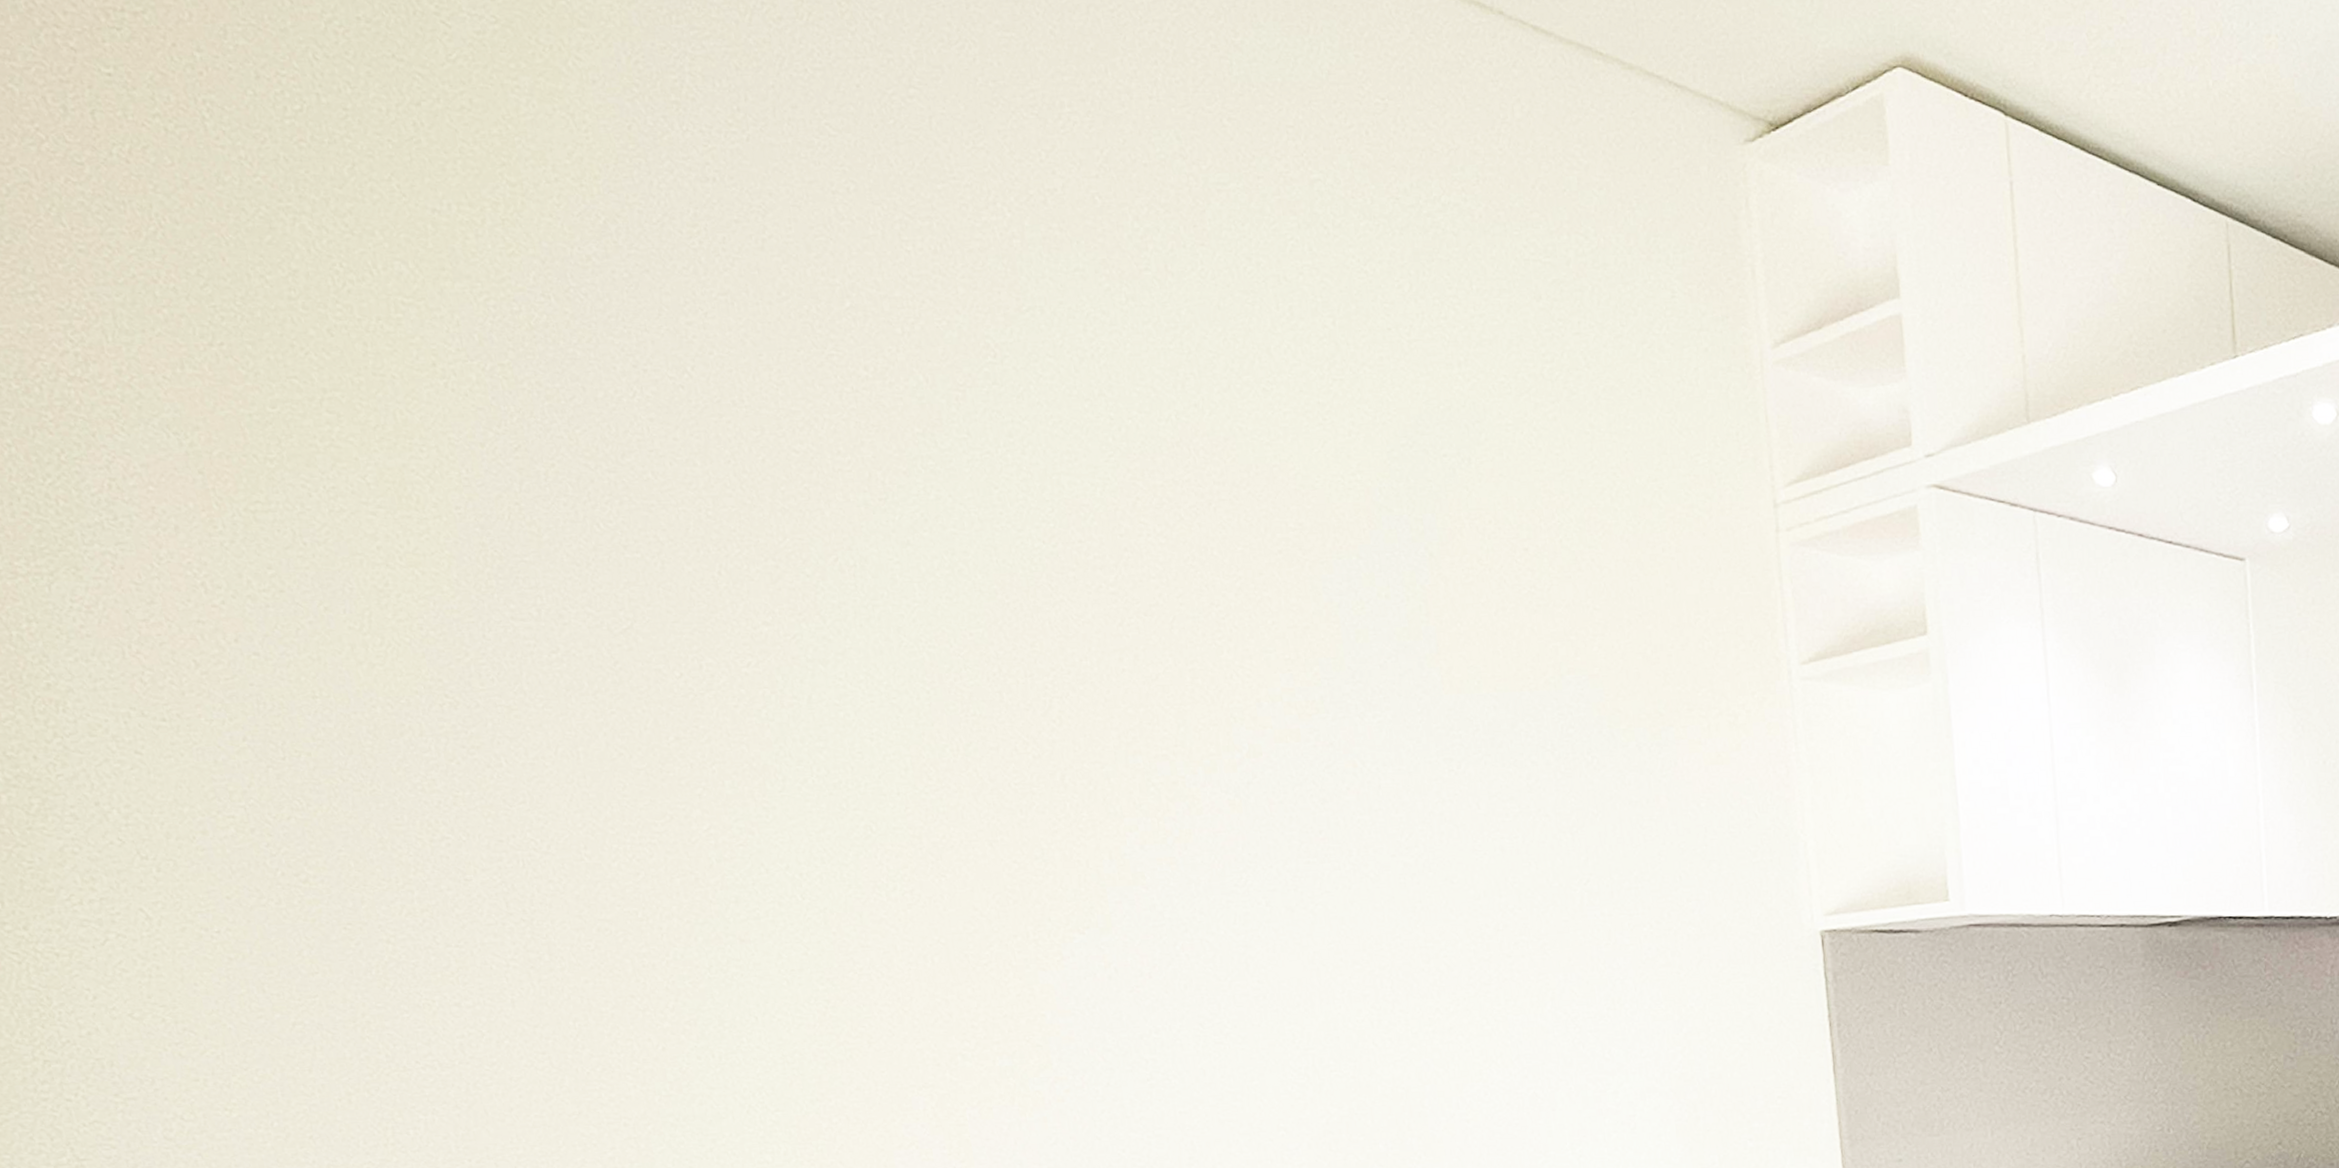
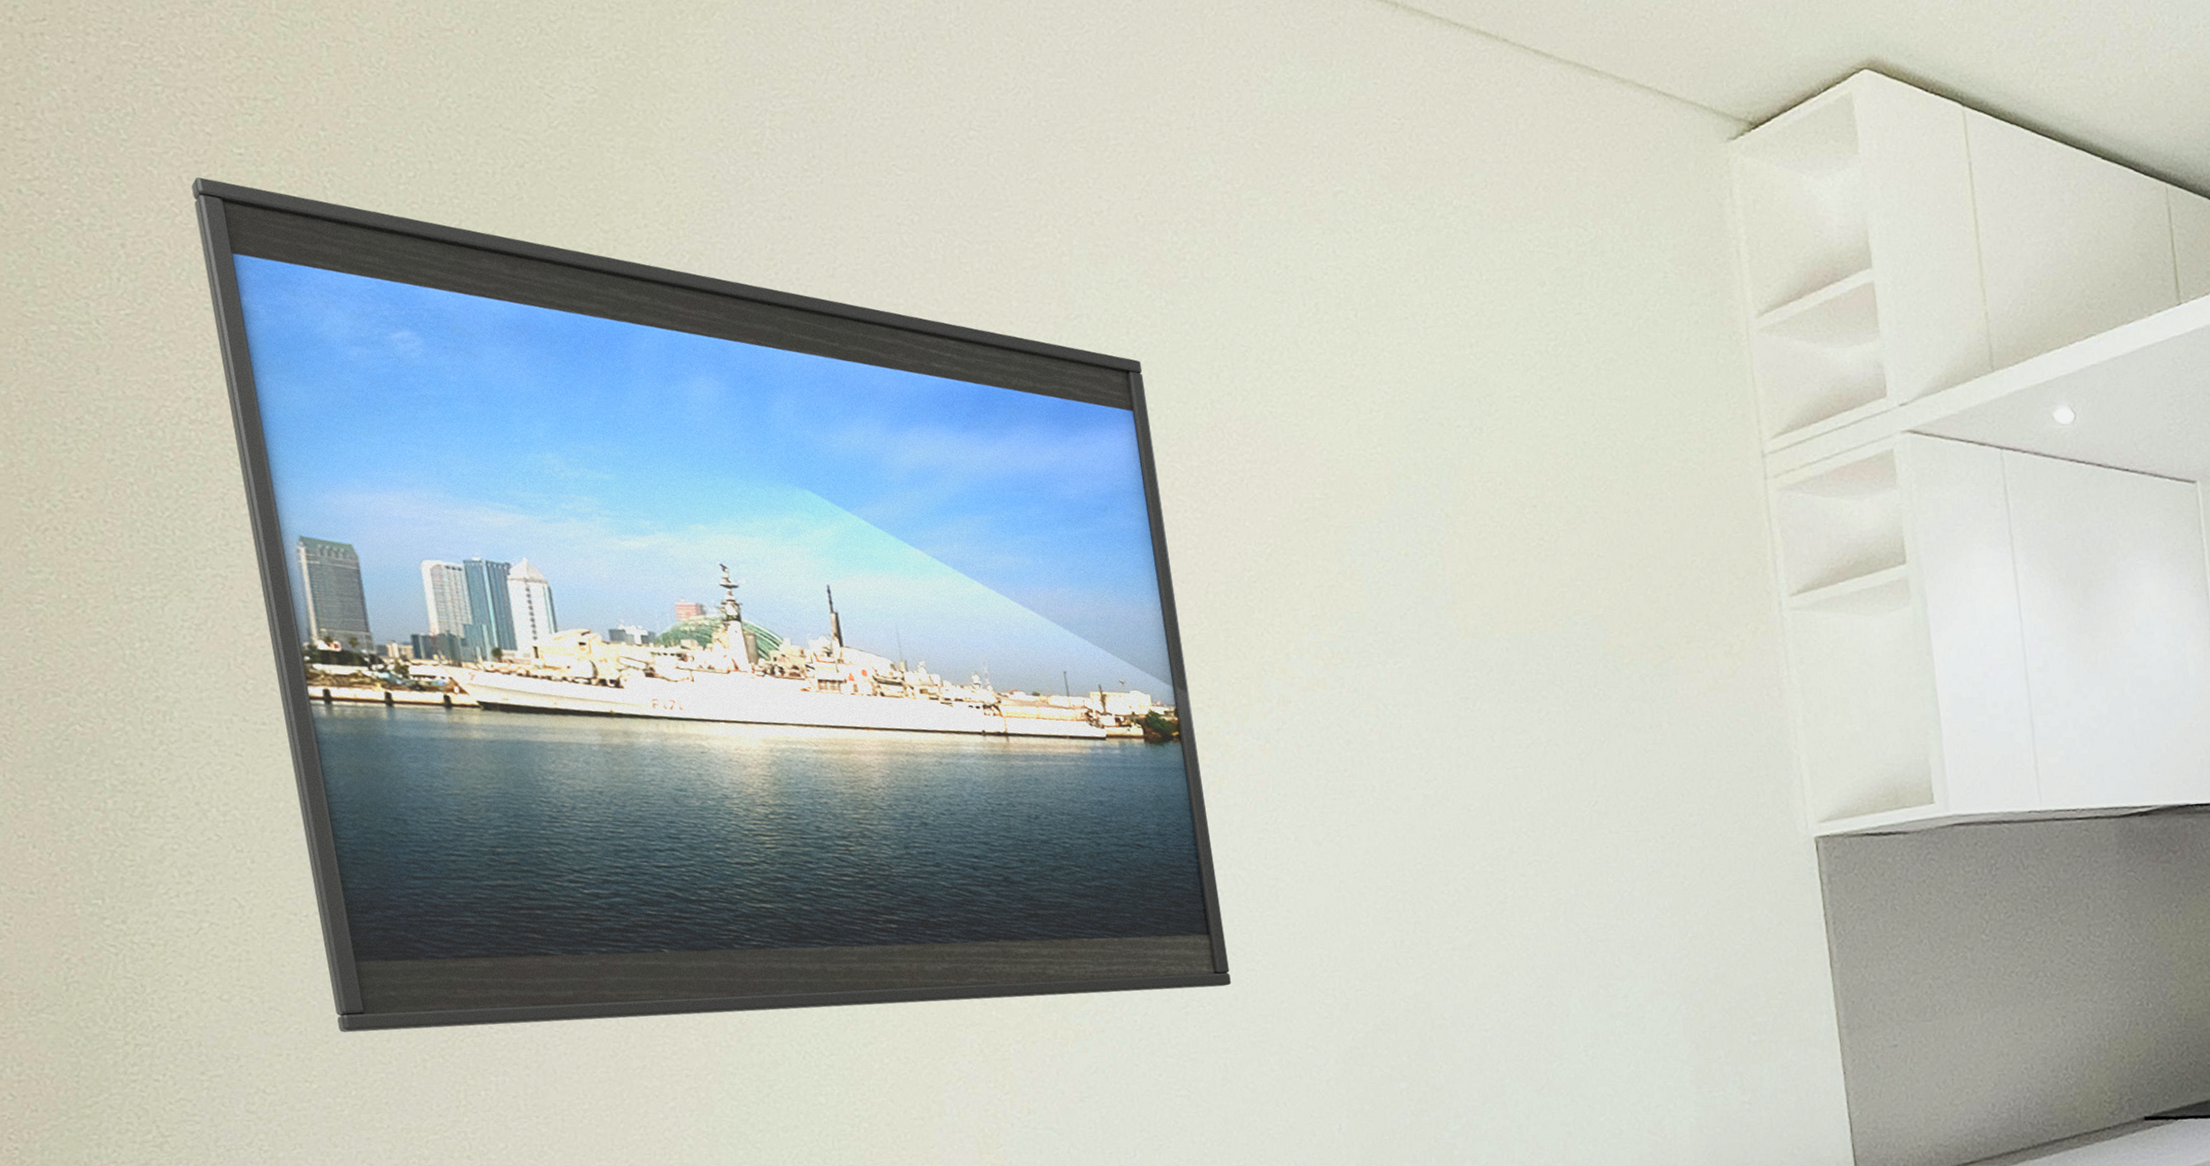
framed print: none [57,99,1198,1060] -> present [191,177,1231,1033]

